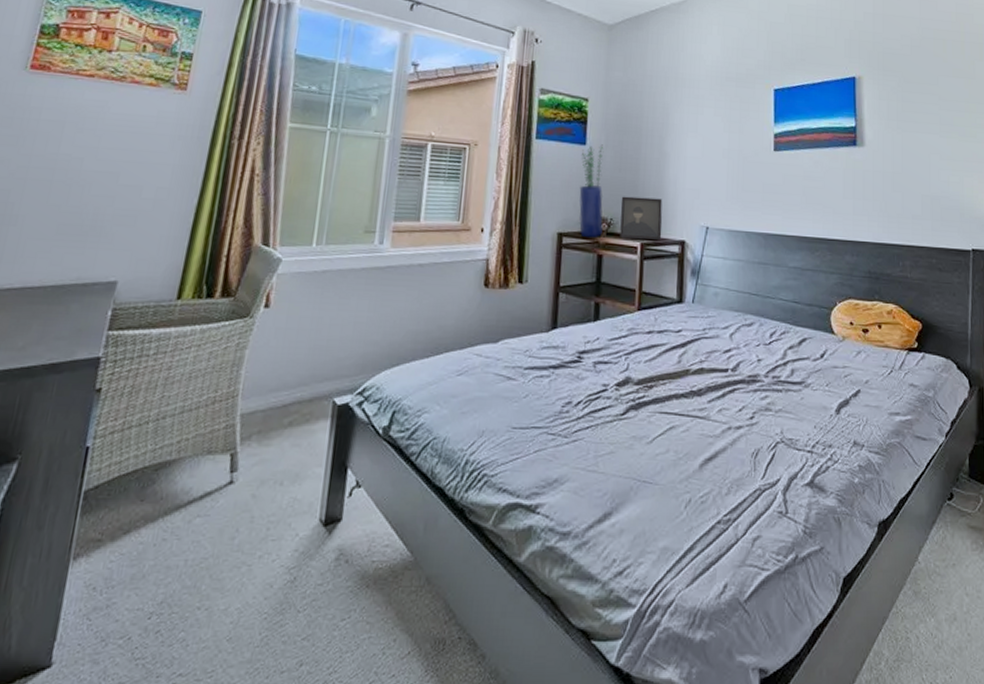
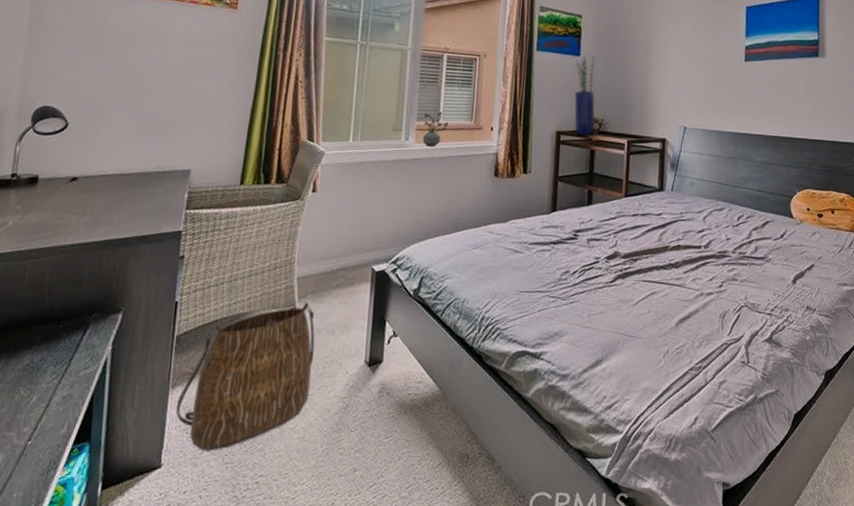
tote bag: none [76,445,260,644] -> present [176,302,315,451]
potted plant: none [399,209,432,252] -> present [422,111,449,147]
picture frame: present [620,196,663,240] -> none [609,100,646,138]

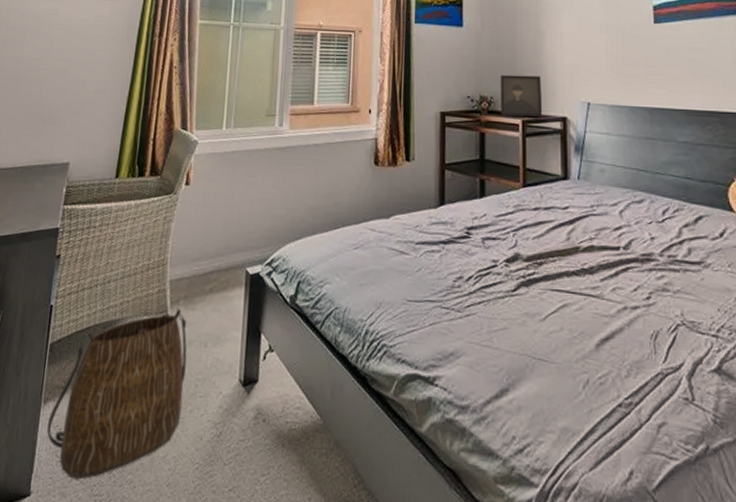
potted plant: present [422,111,449,147] -> none [297,93,324,133]
vase: present [574,55,596,136] -> none [459,25,483,117]
picture frame: none [609,100,646,138] -> present [500,74,543,117]

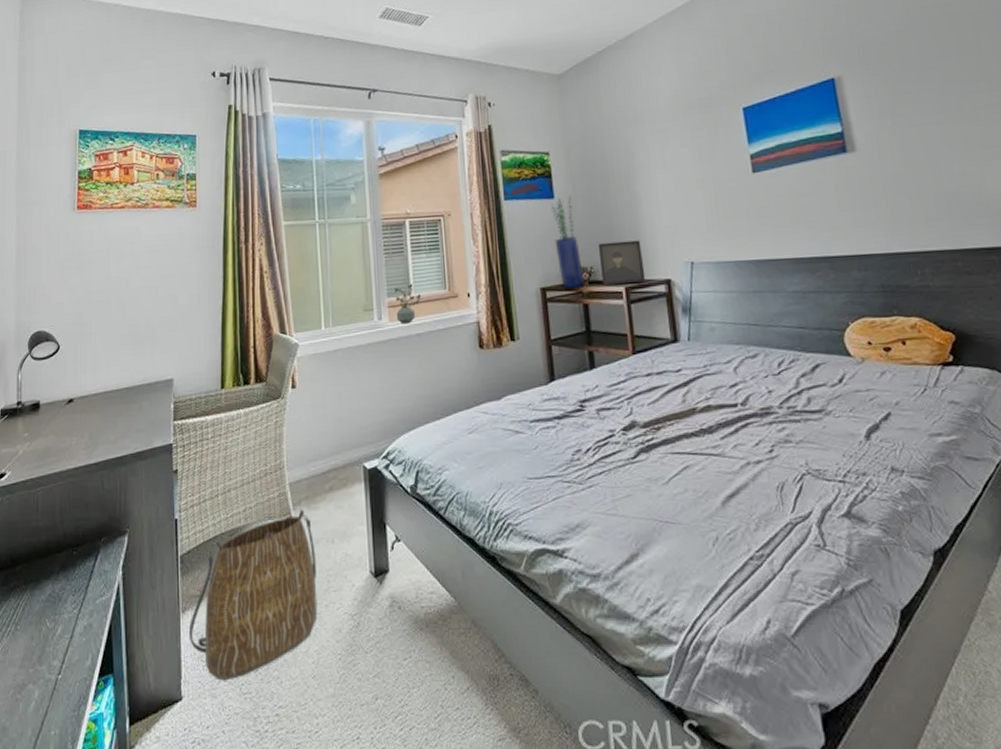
potted plant: none [297,93,324,133] -> present [394,283,422,324]
vase: none [459,25,483,117] -> present [551,195,585,290]

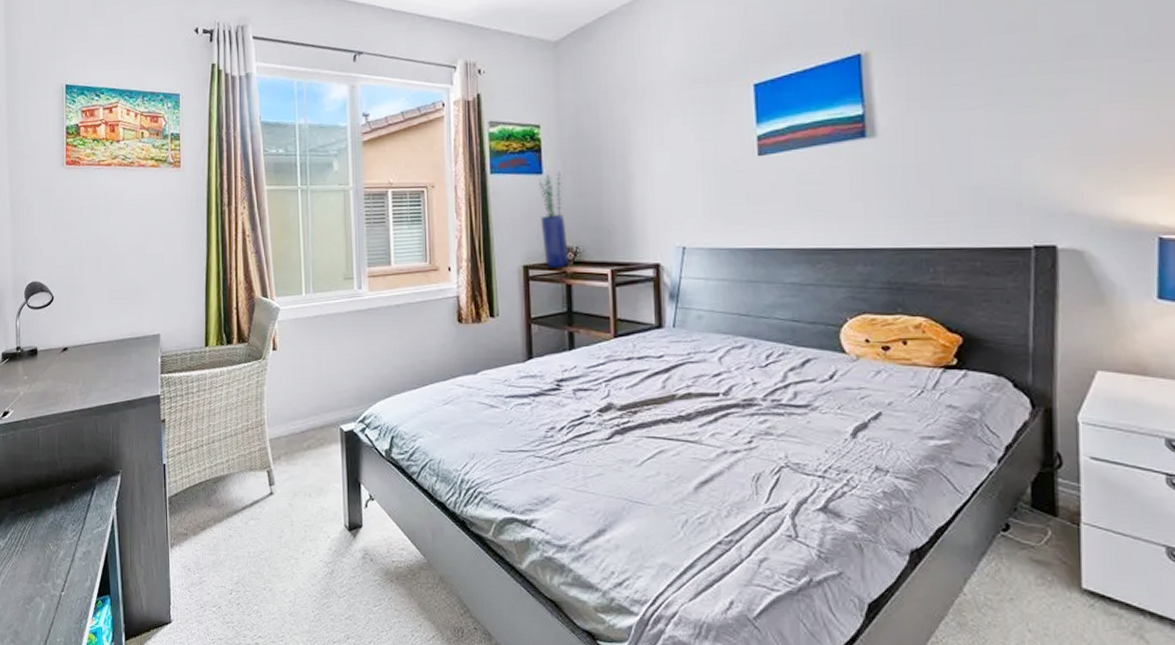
tote bag: present [188,509,318,681] -> none [176,464,295,610]
potted plant: present [394,283,422,324] -> none [374,254,402,294]
picture frame: present [598,240,646,286] -> none [585,221,633,267]

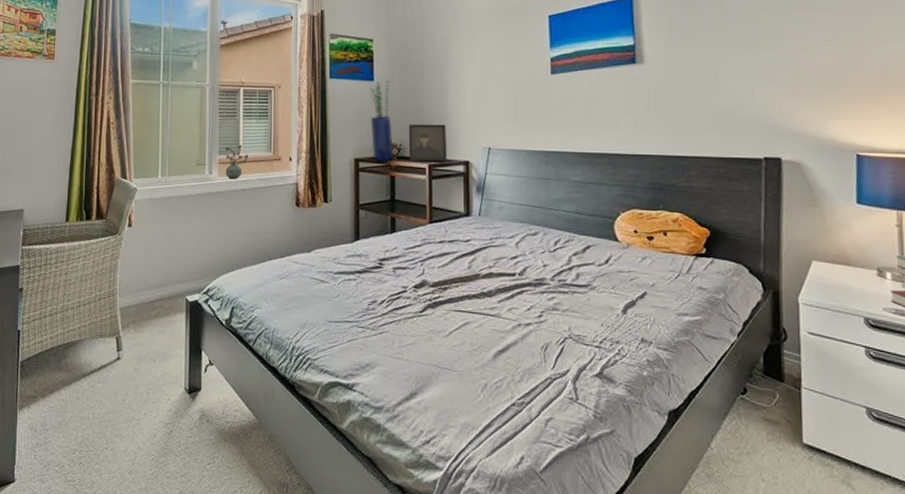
potted plant: none [374,254,402,294] -> present [225,144,249,180]
picture frame: none [585,221,633,267] -> present [408,124,447,162]

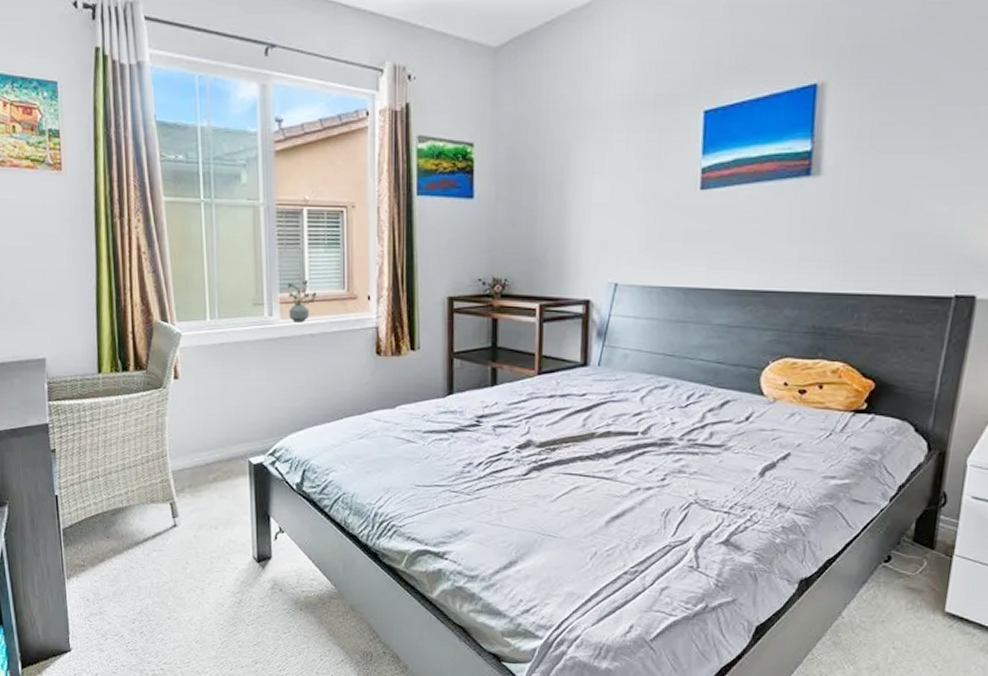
vase: present [371,79,393,162] -> none [469,196,497,301]
picture frame: present [408,124,447,162] -> none [515,254,563,301]

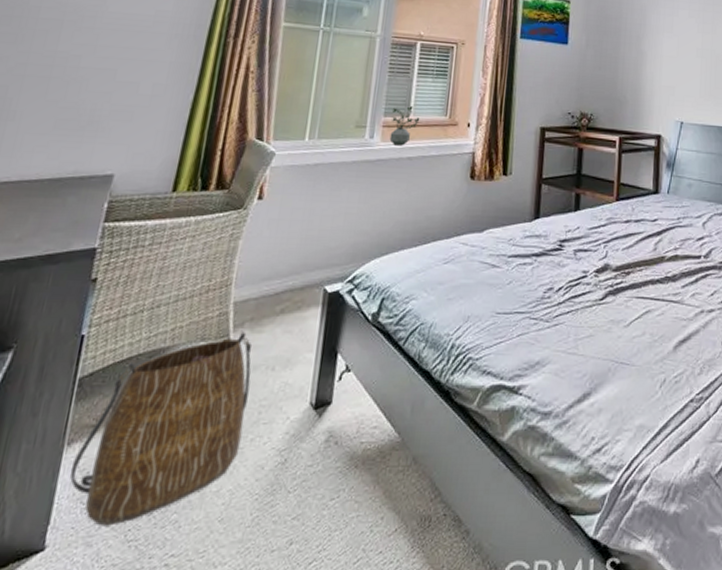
tote bag: none [74,496,201,639] -> present [70,332,253,526]

